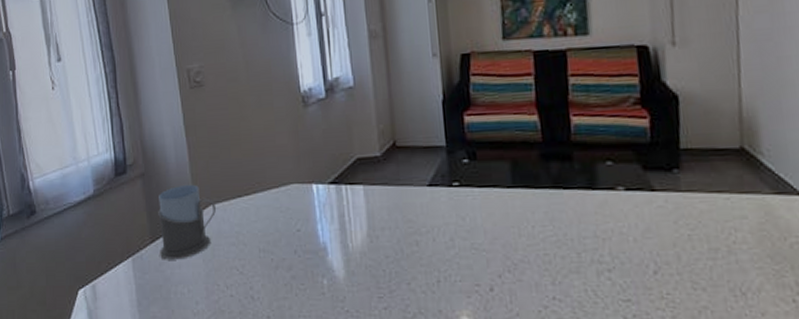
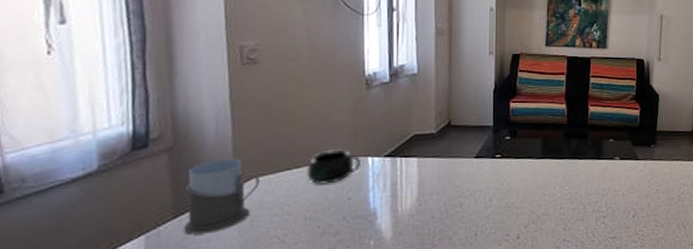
mug: none [256,175,306,214] -> present [307,149,361,185]

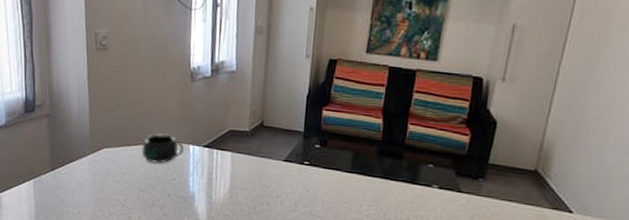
mug: present [184,158,259,235] -> none [57,128,107,188]

